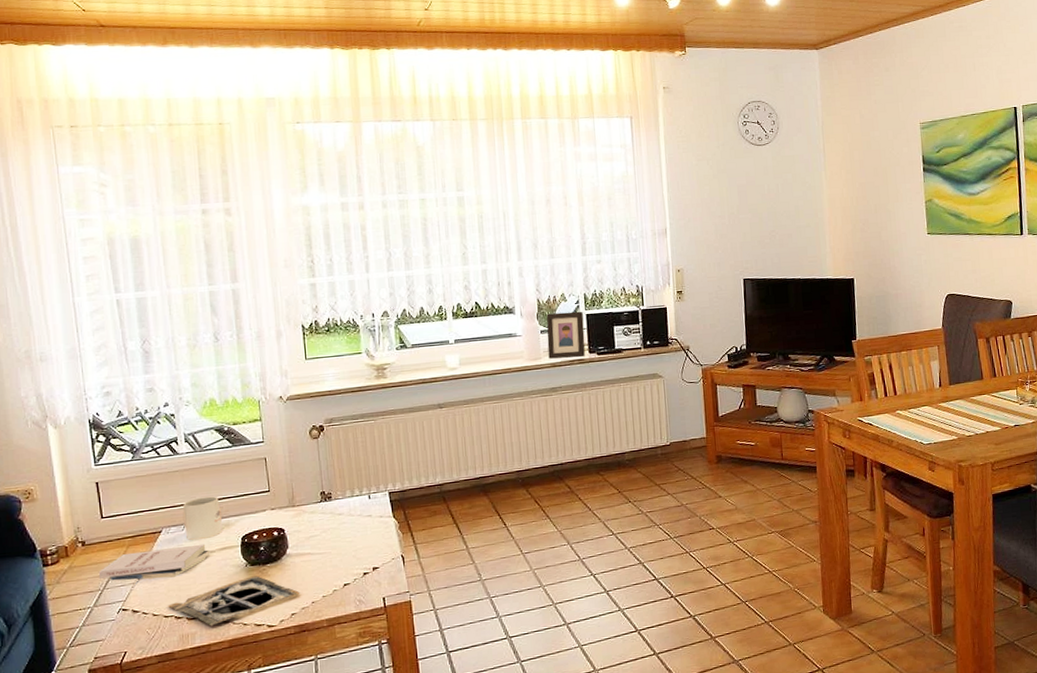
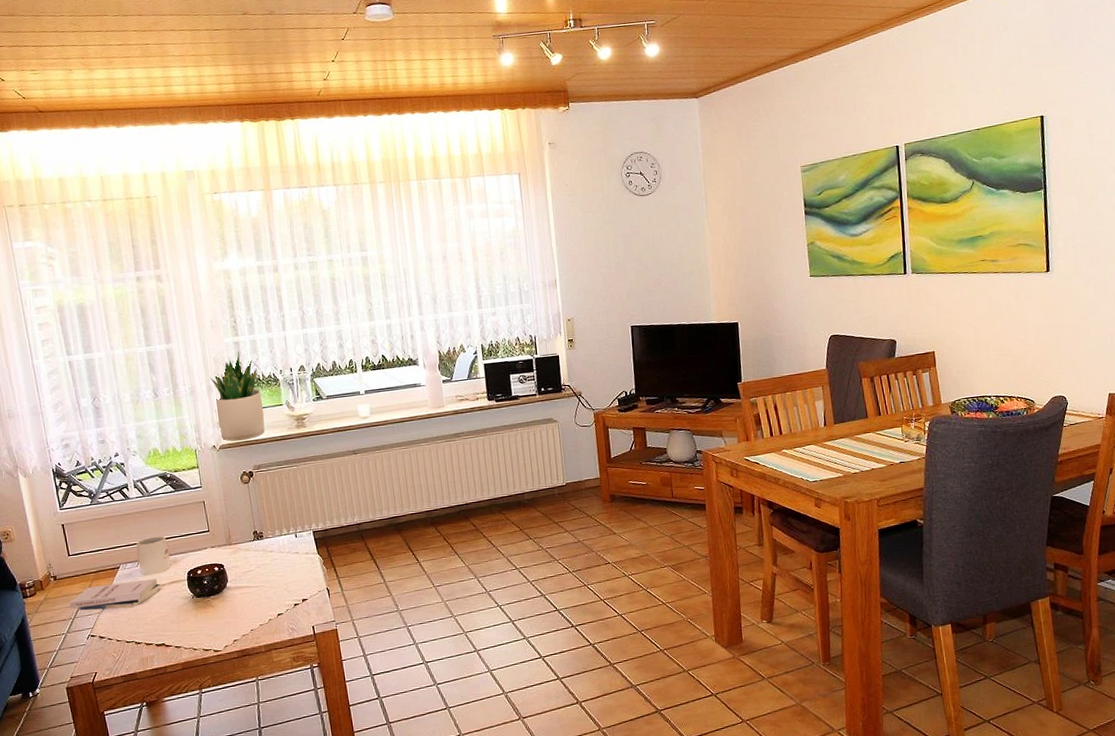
magazine: present [168,576,300,626] -> none [129,606,240,651]
planter: none [280,292,340,393] -> present [210,350,265,442]
picture frame: present [546,311,585,359] -> none [447,361,484,407]

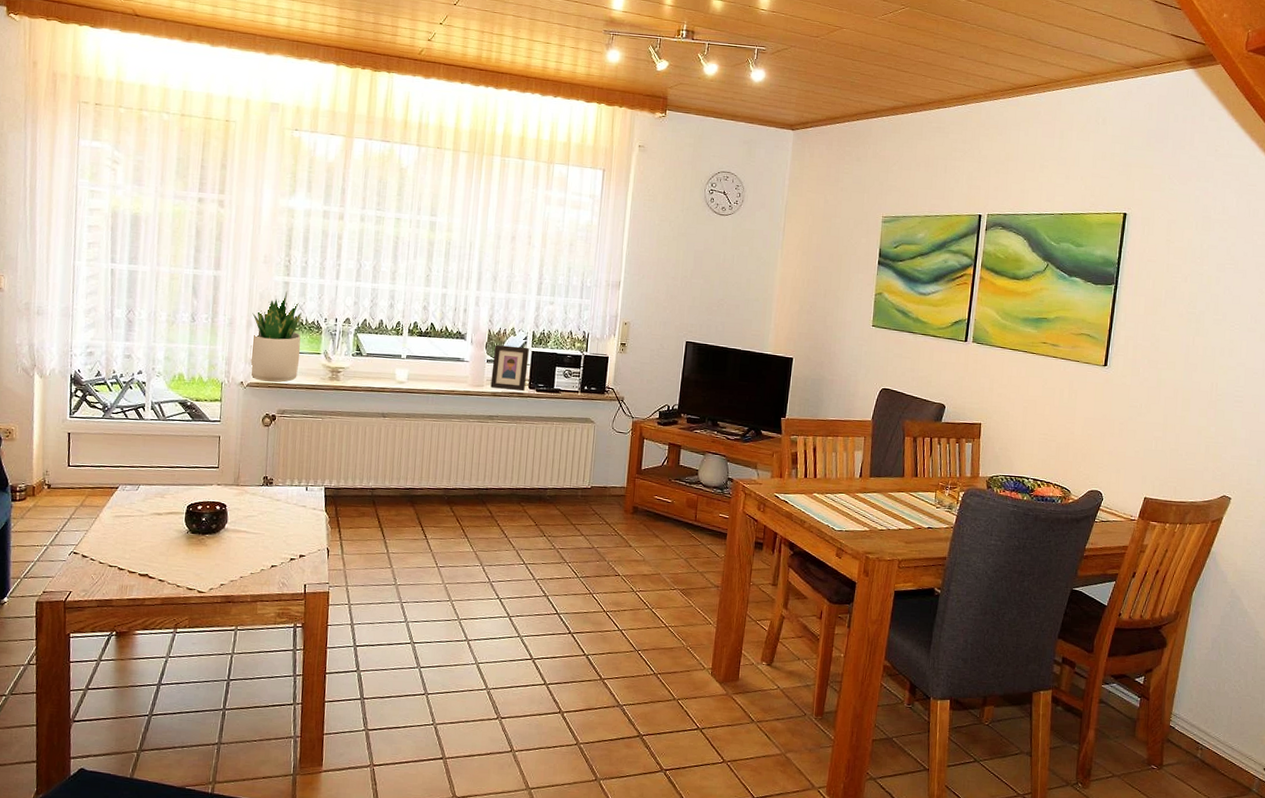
books: present [69,578,162,611] -> none [57,502,158,531]
mug: present [136,536,171,576] -> none [138,462,174,502]
picture frame: none [447,361,484,407] -> present [490,345,529,392]

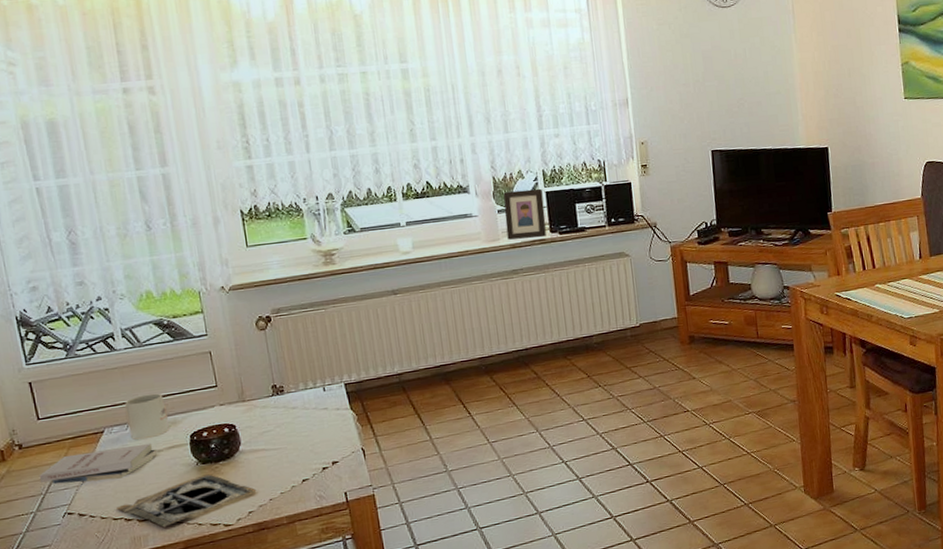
books: none [57,502,158,531] -> present [38,443,158,485]
magazine: none [114,543,231,582] -> present [116,474,257,528]
mug: none [138,462,174,502] -> present [124,393,170,441]
planter: present [250,290,302,383] -> none [217,175,286,282]

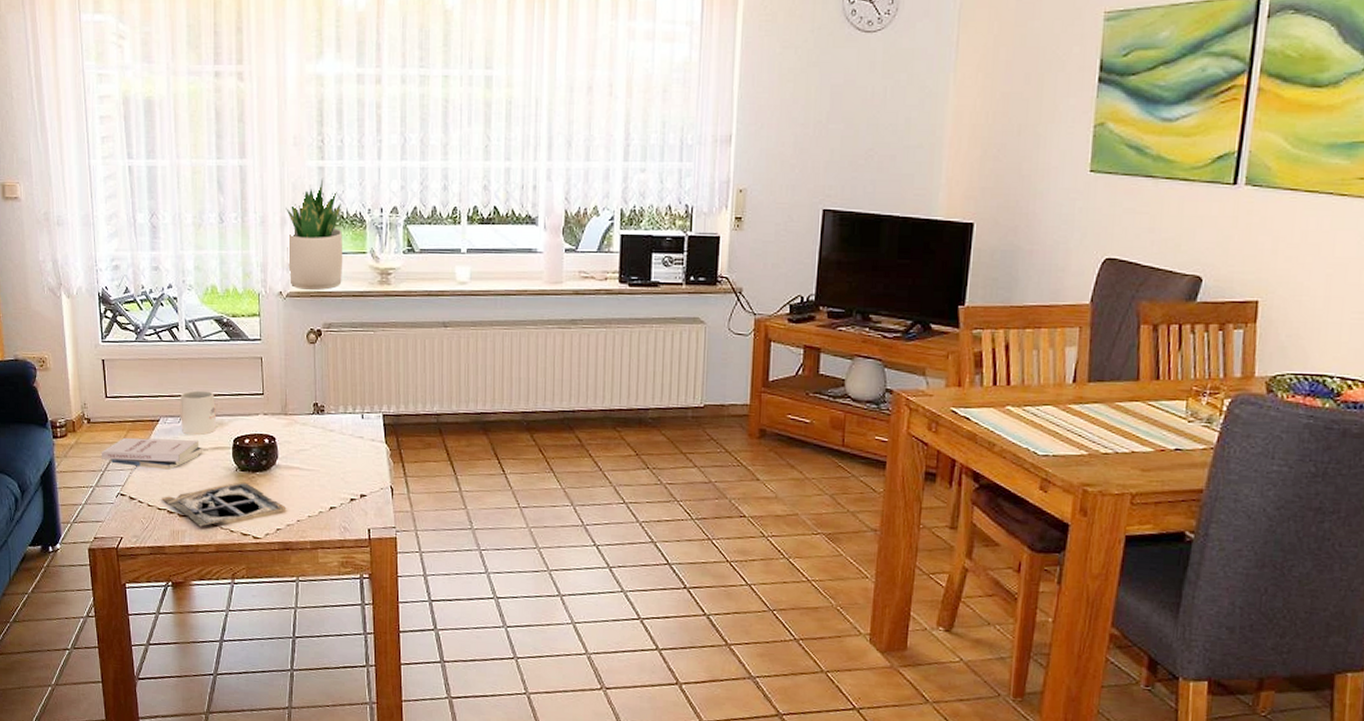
planter: none [217,175,286,282] -> present [286,178,343,291]
picture frame: present [503,188,546,240] -> none [571,229,617,287]

